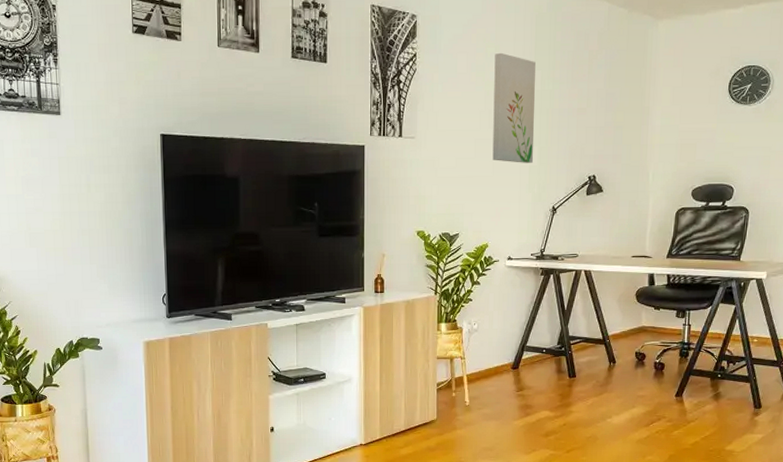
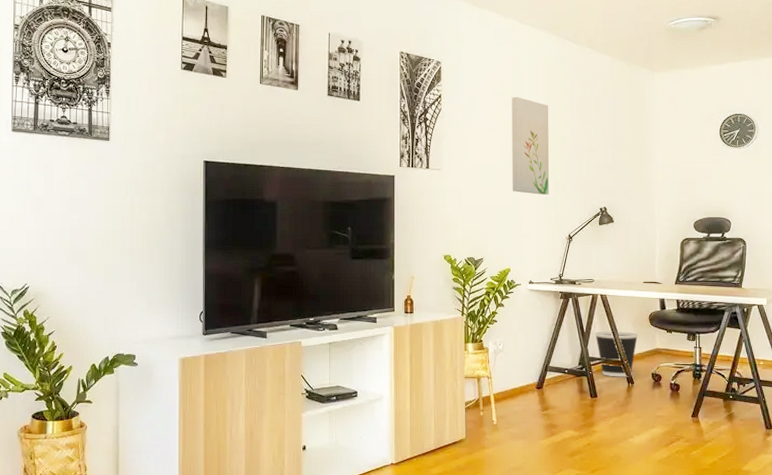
wastebasket: none [576,309,624,357] -> present [595,332,639,377]

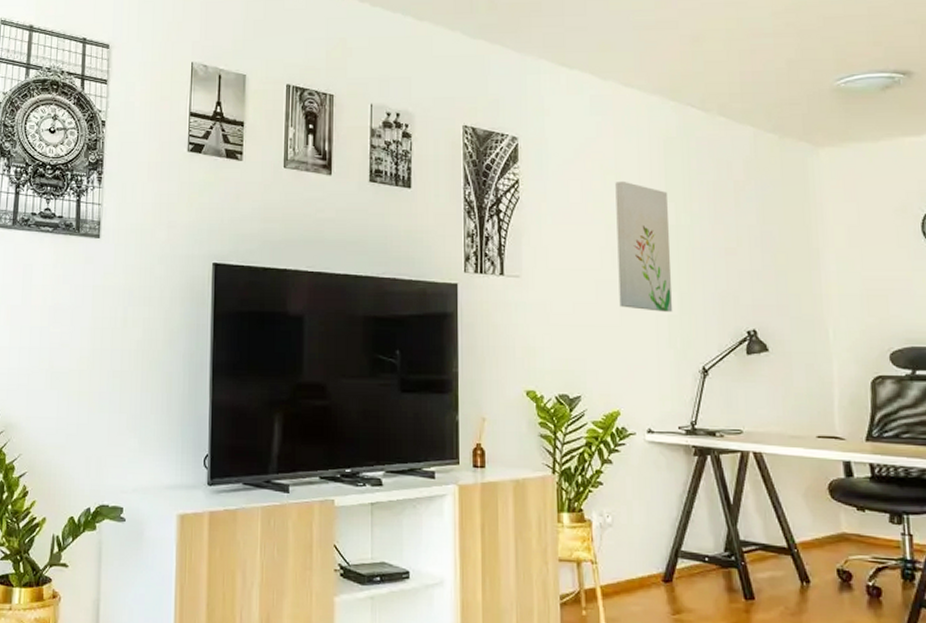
wastebasket: present [595,332,639,377] -> none [747,505,814,573]

